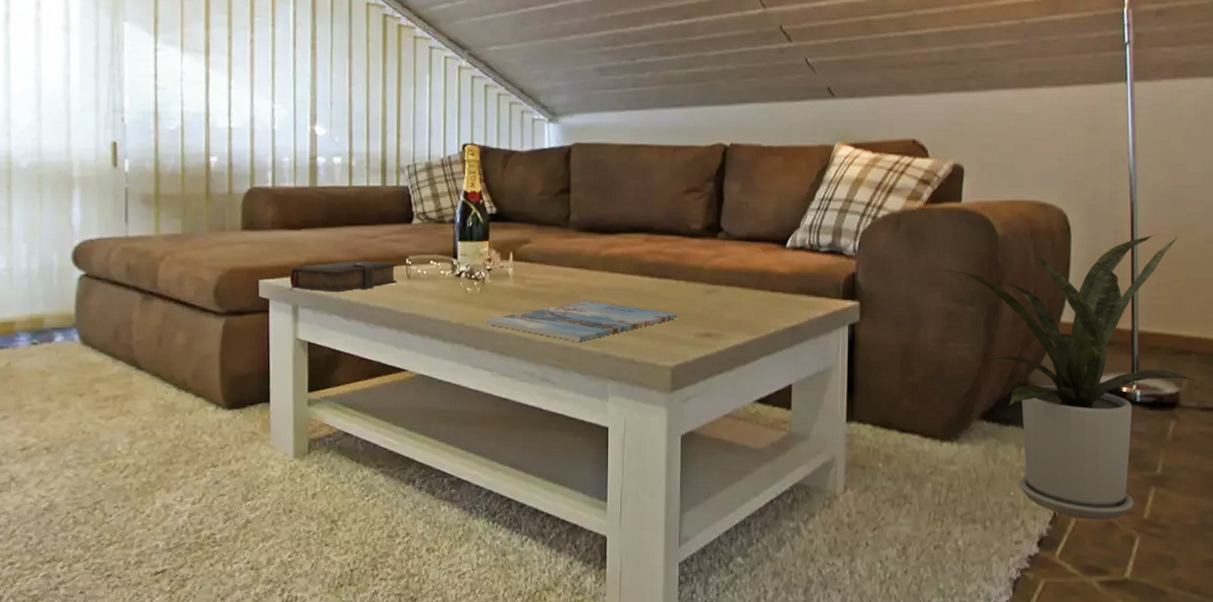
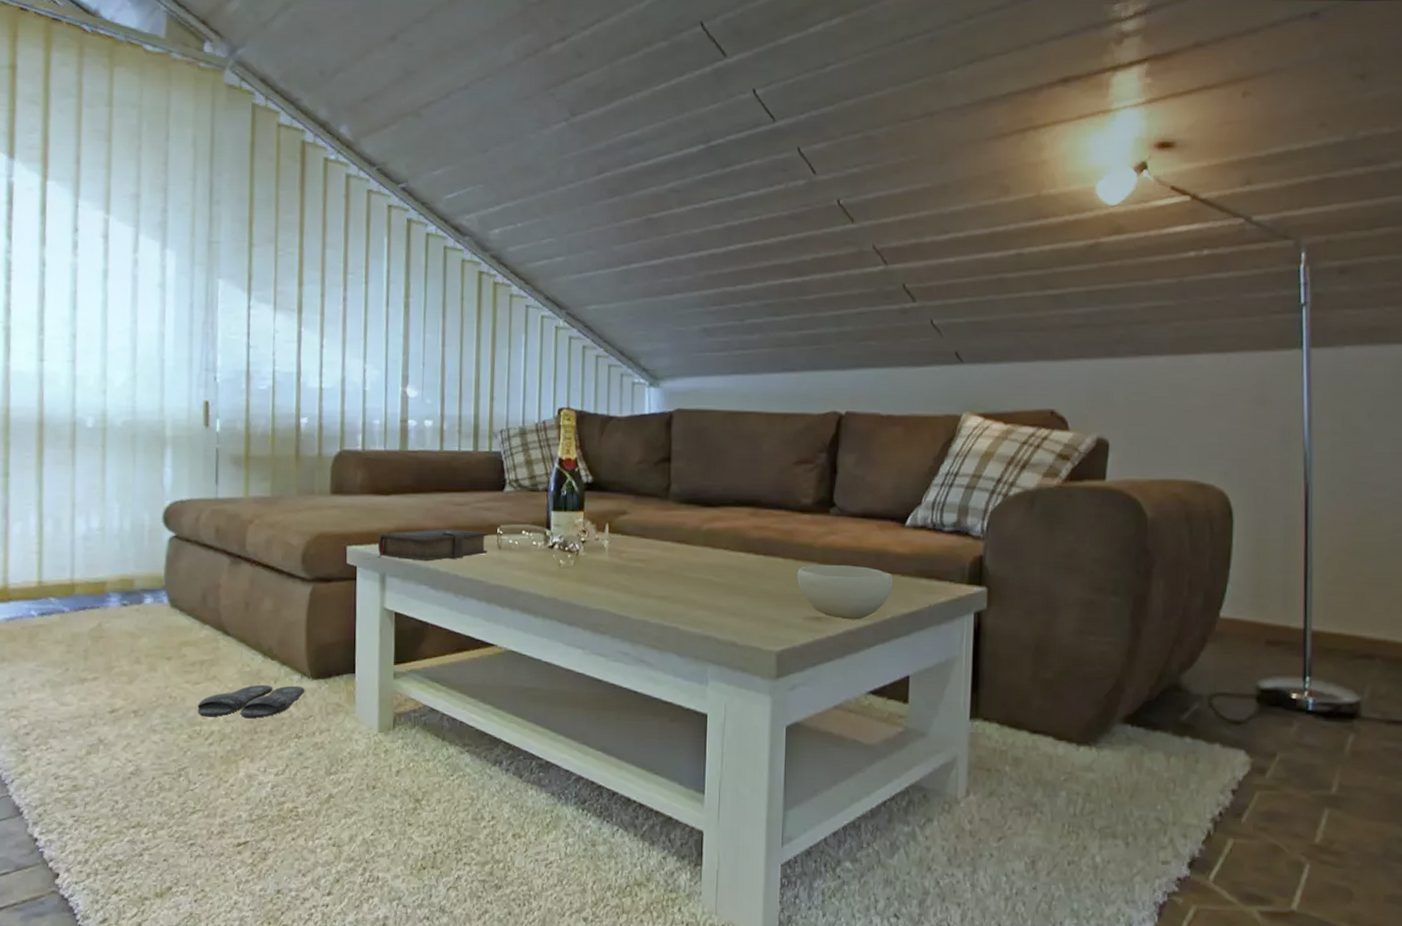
slippers: none [111,416,220,451] -> present [197,684,305,718]
magazine: present [486,301,677,343] -> none [579,577,784,622]
decorative bowl: none [689,284,776,335] -> present [797,564,893,620]
house plant: present [942,235,1202,520] -> none [1081,522,1388,843]

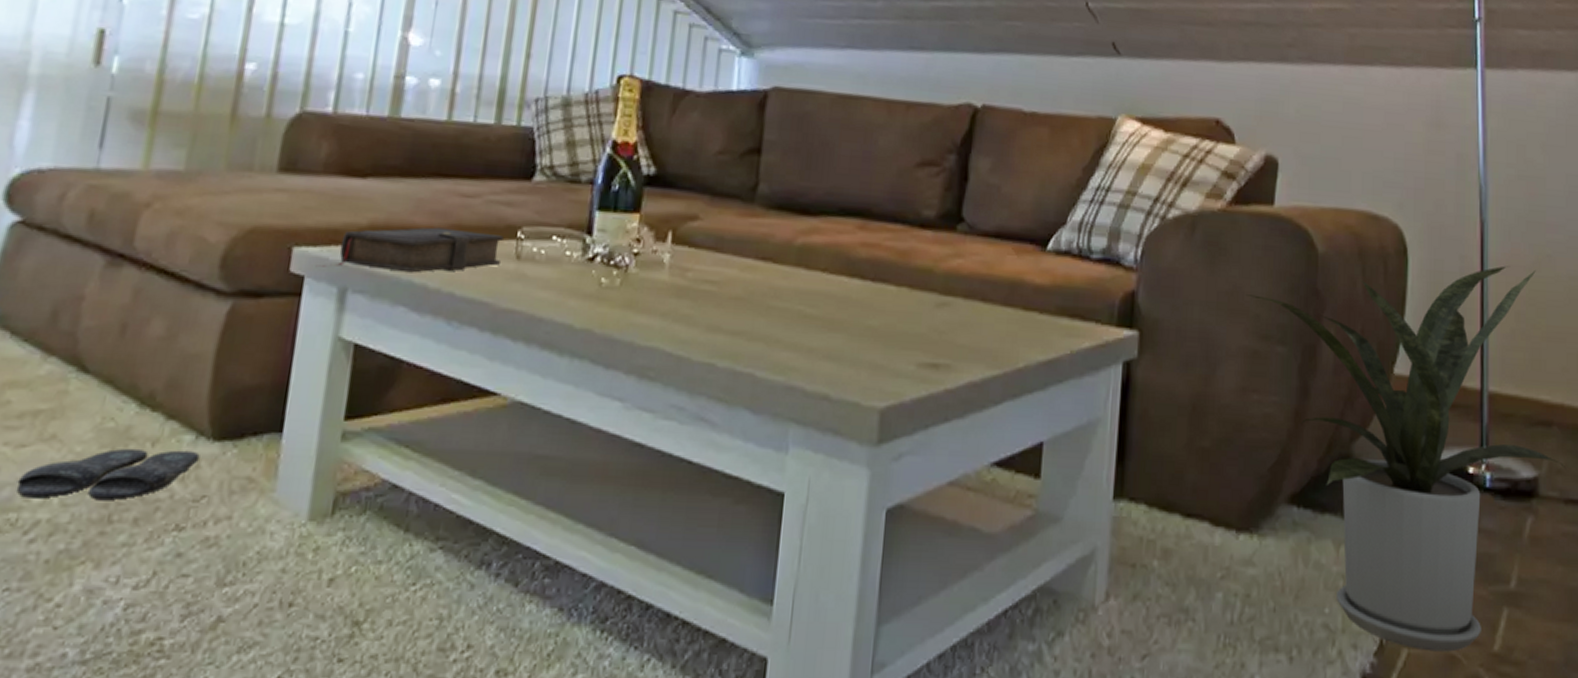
decorative bowl: present [797,564,893,620] -> none [911,295,1029,369]
house plant: none [1081,522,1388,843] -> present [1246,265,1566,652]

